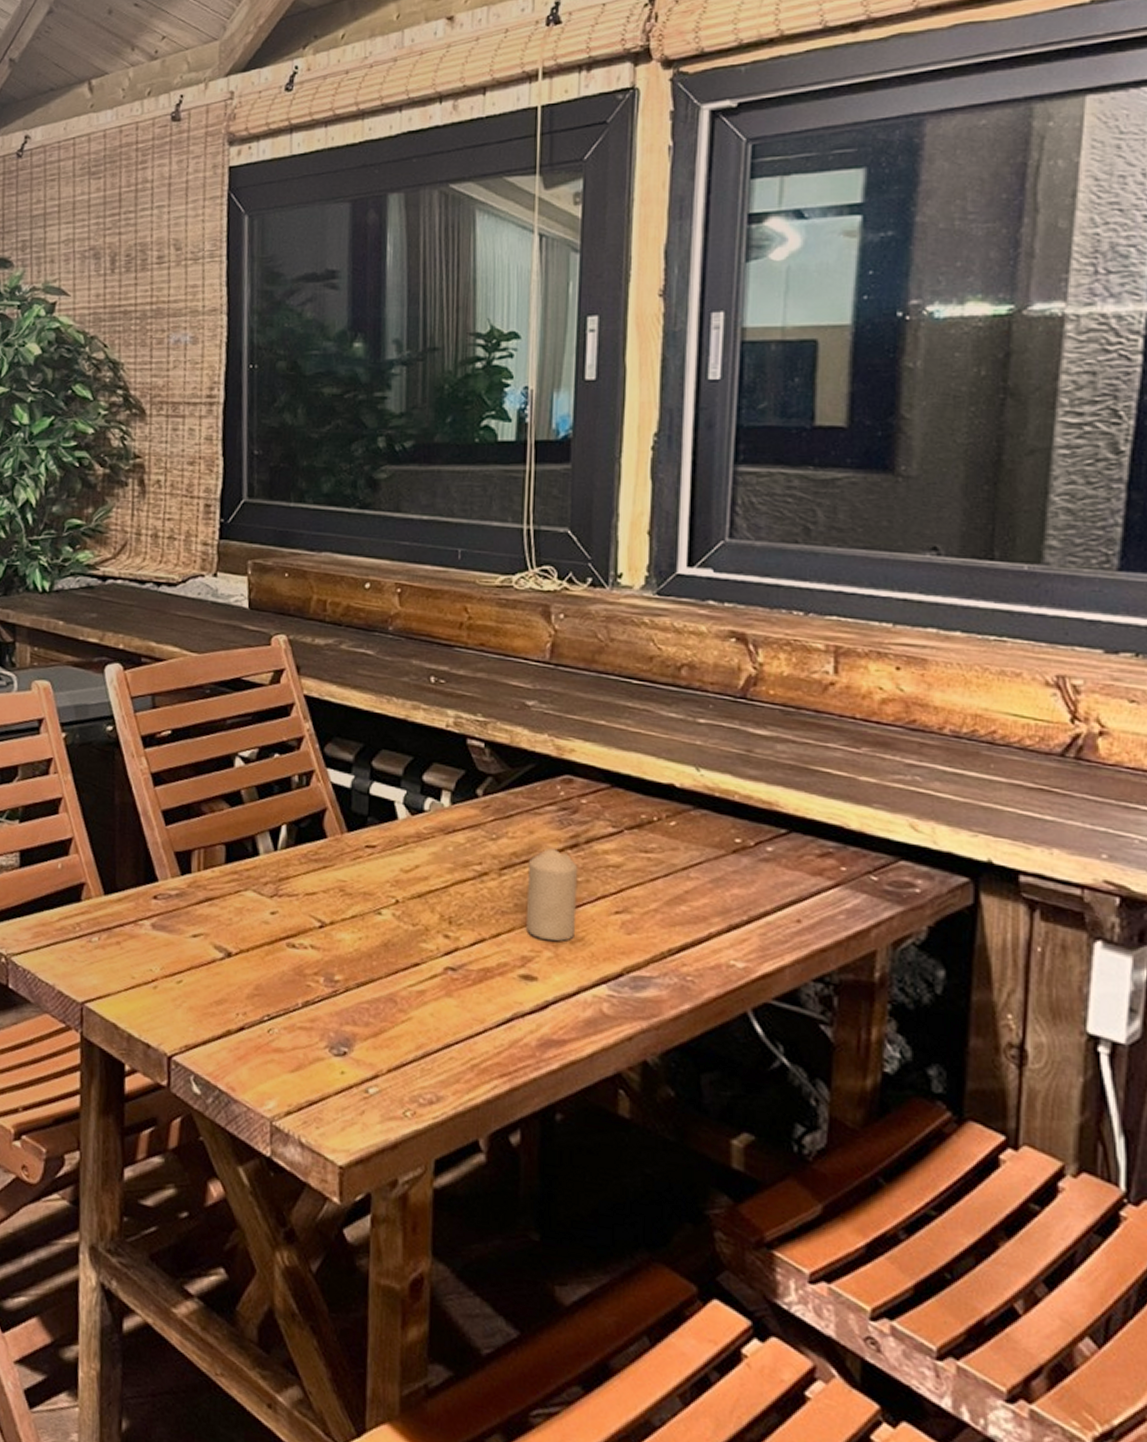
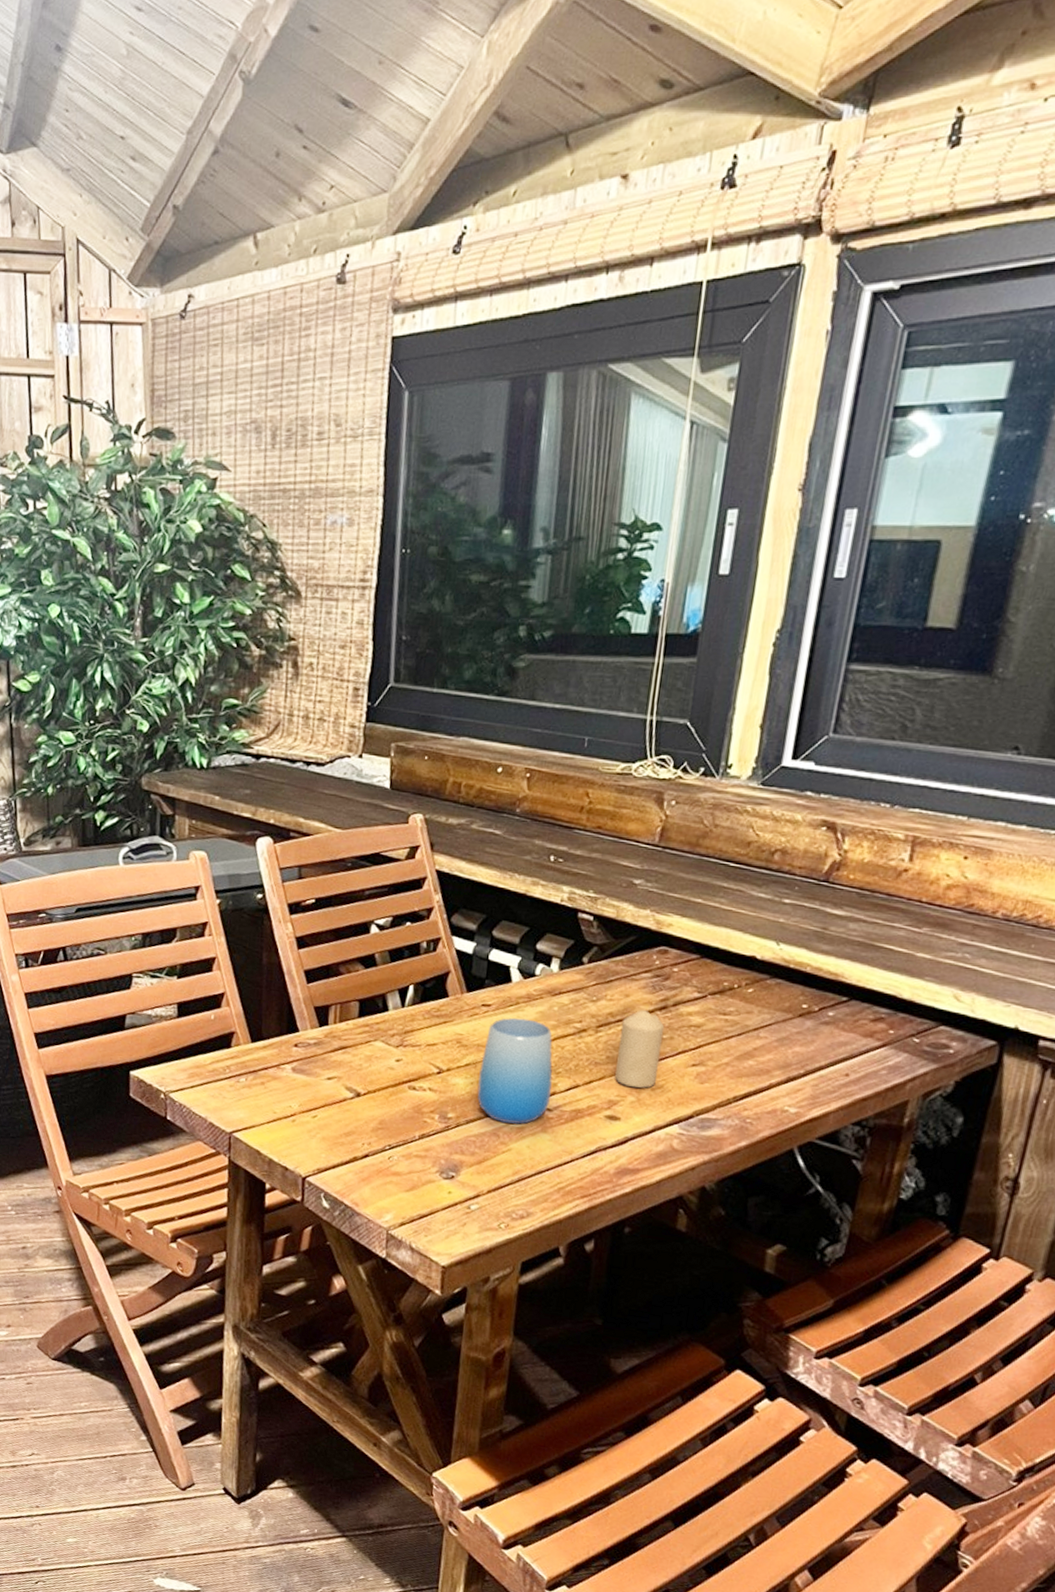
cup: none [367,860,454,987] -> present [477,1017,553,1125]

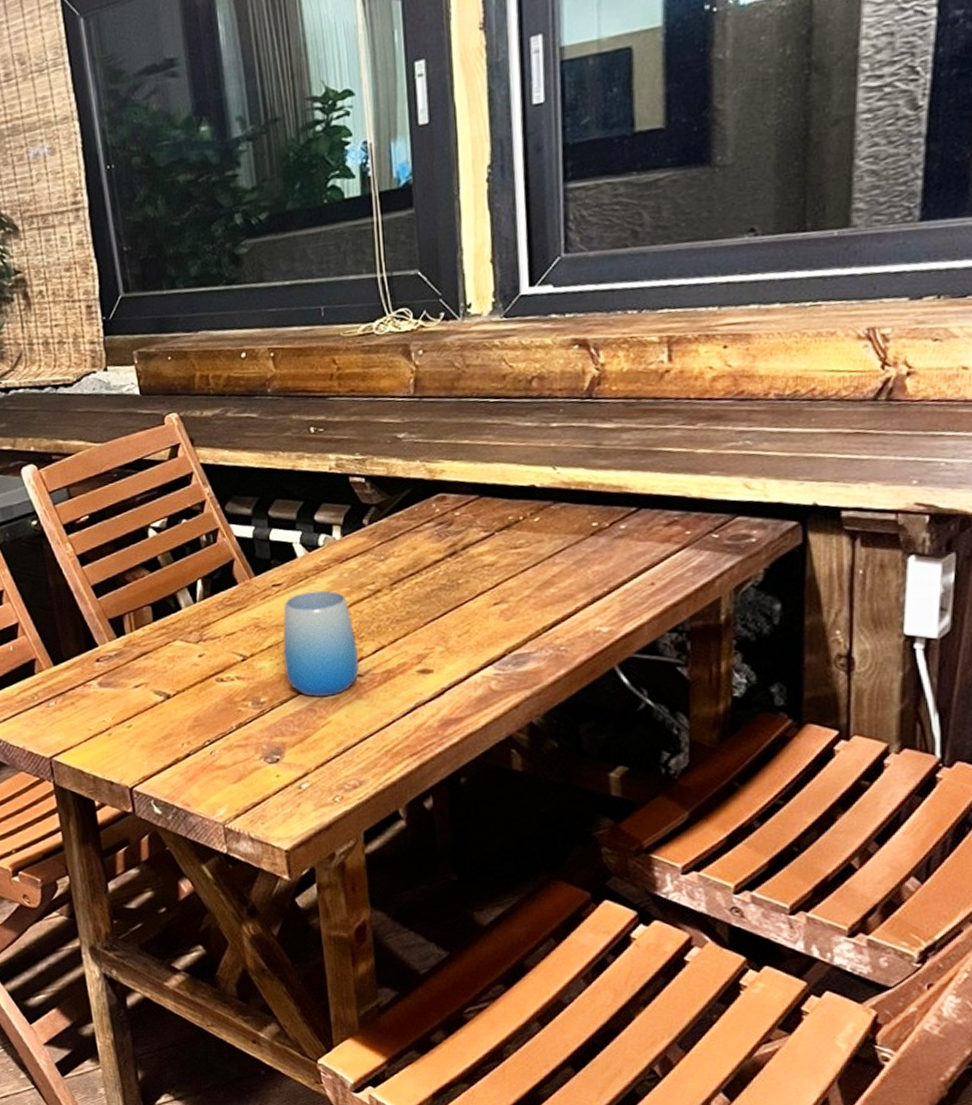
candle: present [615,1010,665,1088] -> none [414,559,462,638]

